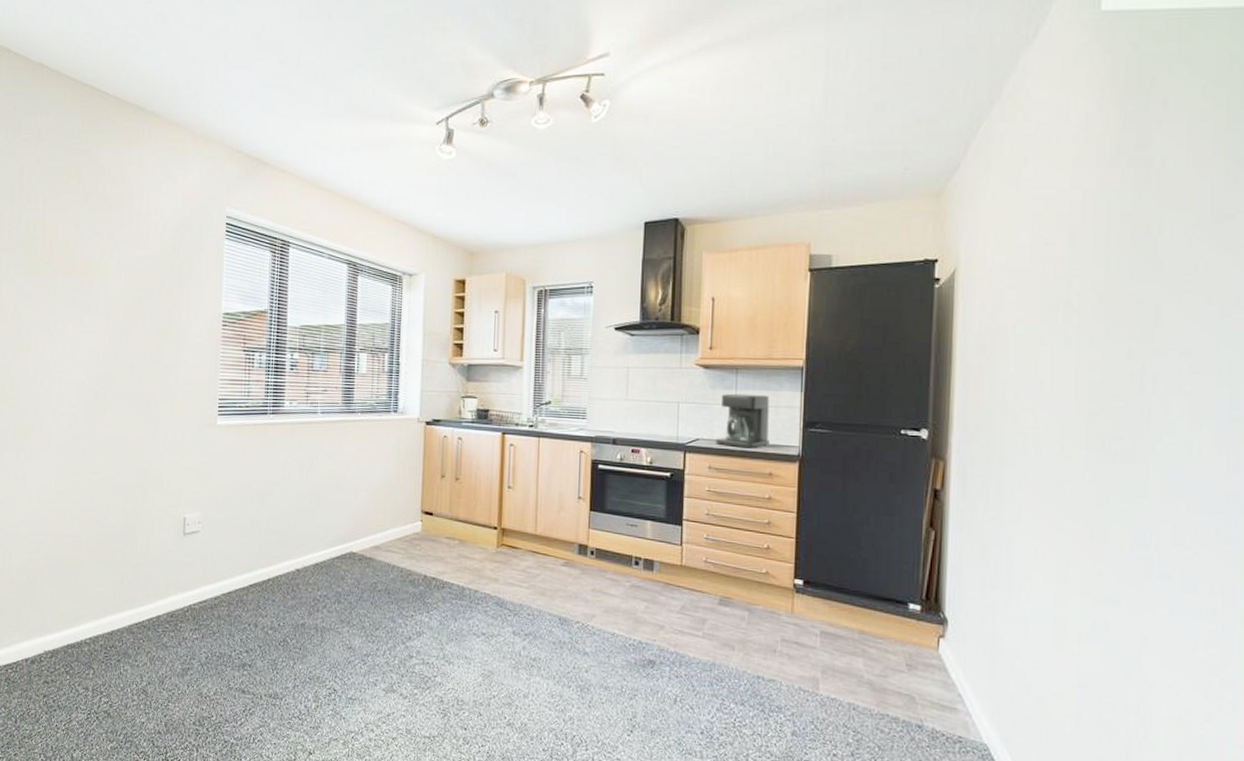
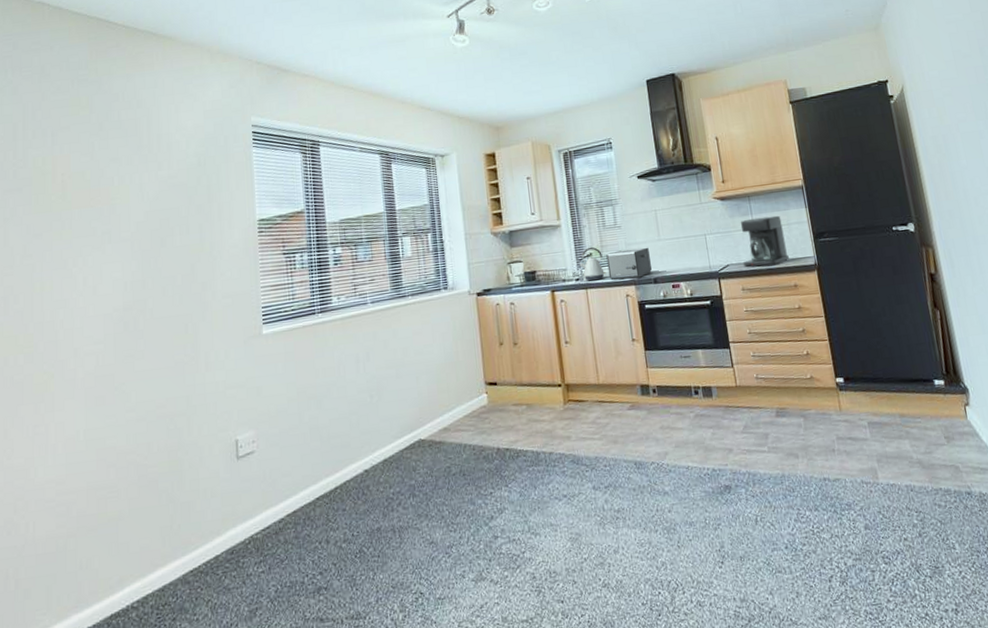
kettle: none [536,394,562,431] -> present [579,247,606,282]
toaster: none [565,403,613,436] -> present [606,247,652,281]

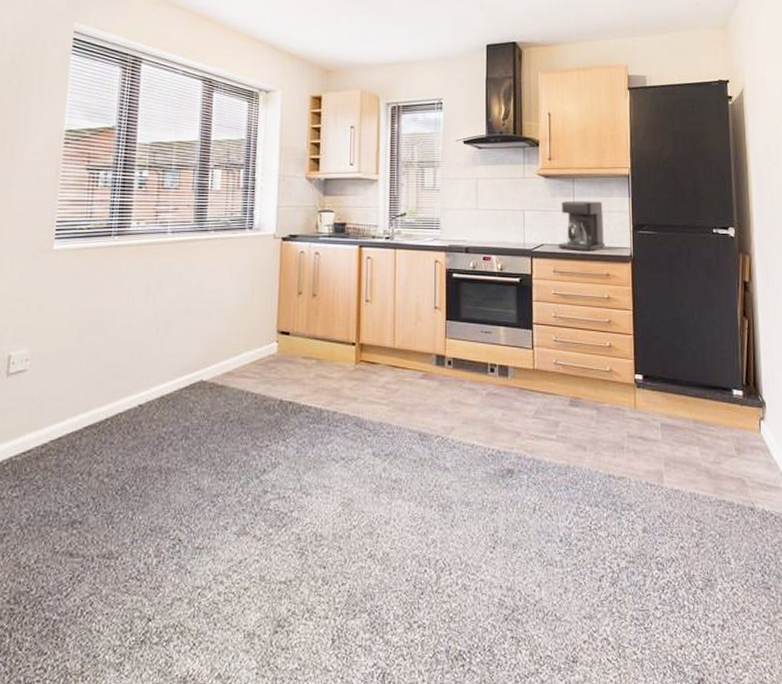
kettle: present [579,247,606,282] -> none [392,206,417,242]
toaster: present [606,247,652,281] -> none [420,214,465,246]

